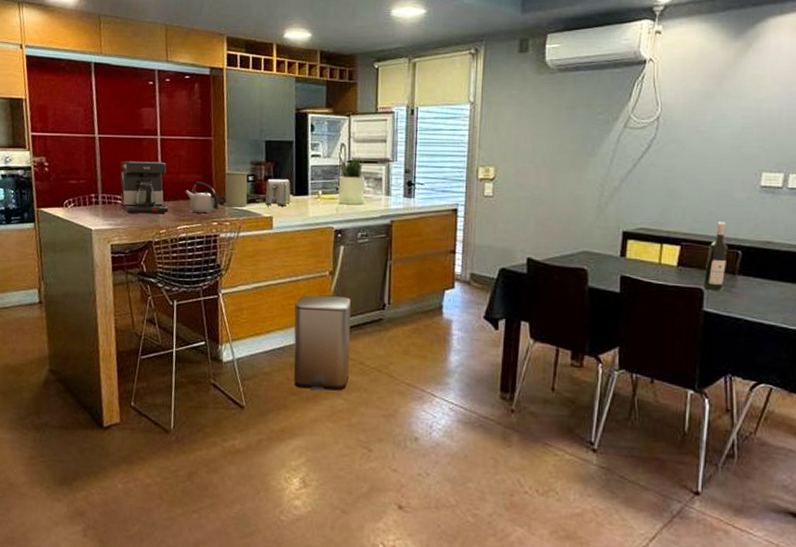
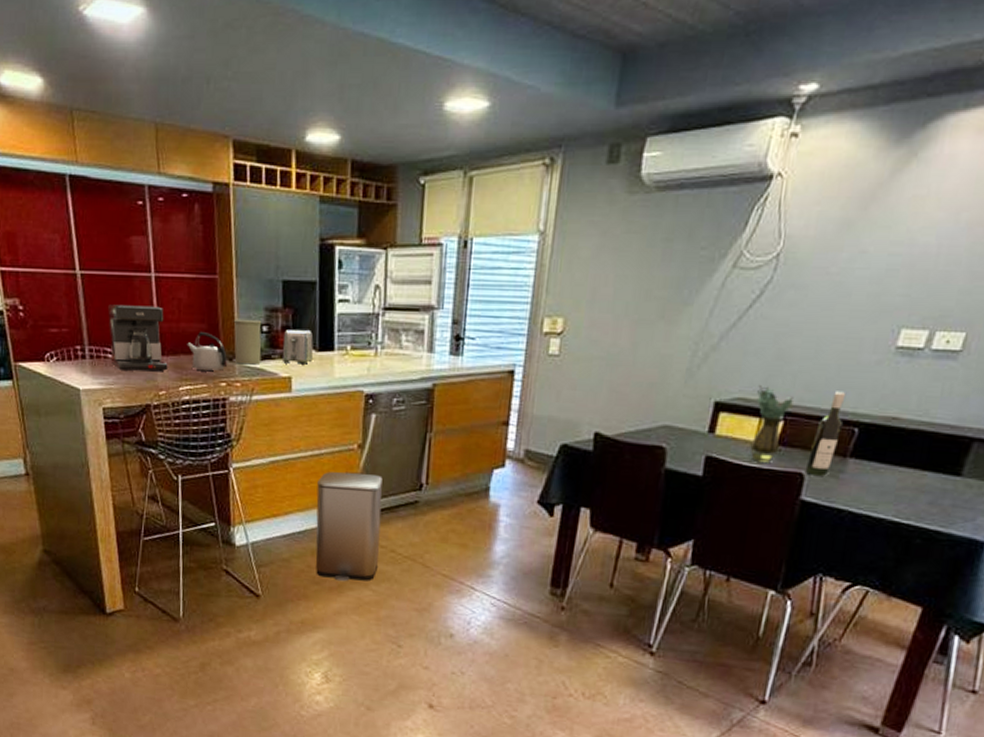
planter: present [336,157,367,205] -> none [367,303,405,364]
vase: none [656,218,686,280] -> present [749,385,794,462]

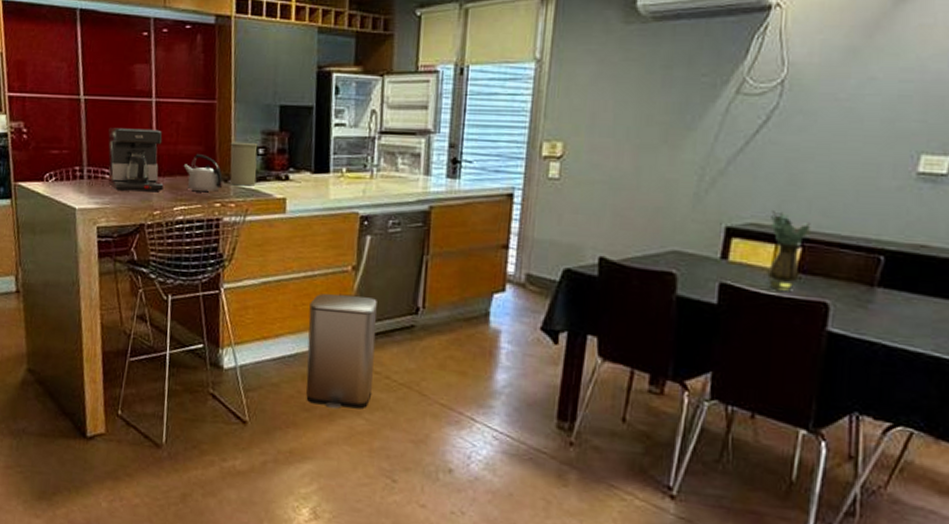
toaster: present [281,329,314,365] -> none [277,151,309,186]
bottle: present [805,391,846,476] -> none [829,217,868,306]

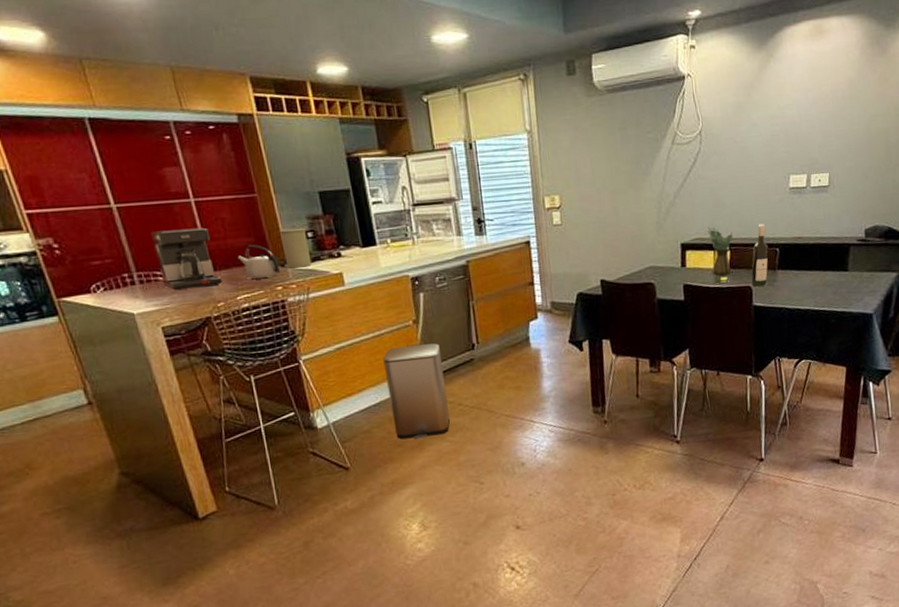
bottle: none [829,217,868,306] -> present [751,223,769,287]

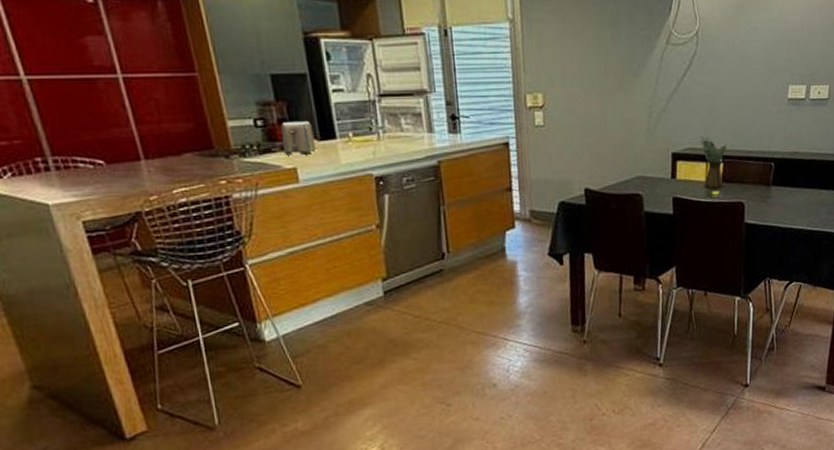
coffee maker: present [149,227,222,291] -> none [68,108,156,180]
kettle: present [237,245,280,280] -> none [173,131,224,172]
canister: present [279,227,312,269] -> none [223,114,261,161]
toaster: none [328,231,360,262] -> present [280,120,317,155]
pedal bin: present [383,343,450,440] -> none [341,251,416,357]
bottle: present [751,223,769,287] -> none [744,136,764,203]

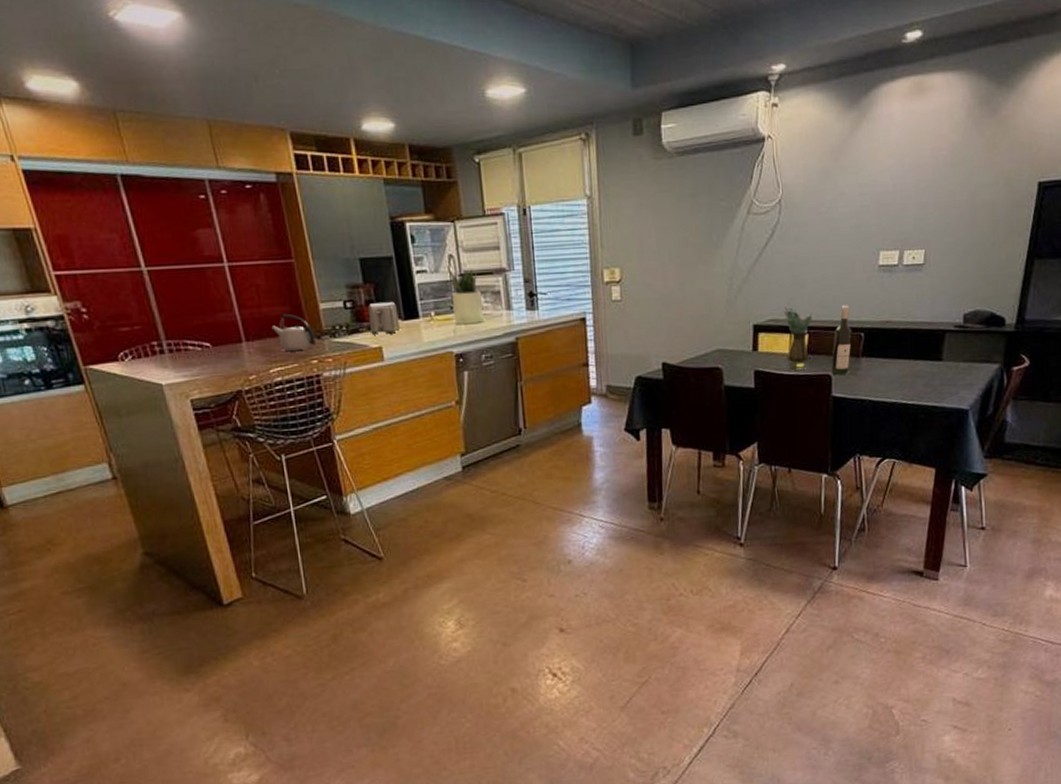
kettle: none [173,131,224,172] -> present [271,314,316,352]
planter: none [369,89,408,147] -> present [451,269,487,325]
bottle: none [744,136,764,203] -> present [831,305,853,375]

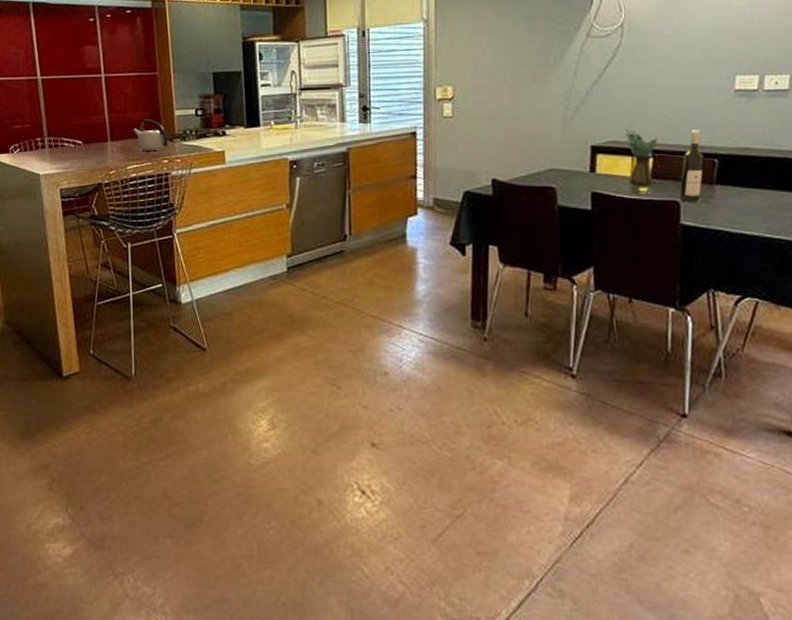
toaster: present [367,301,401,335] -> none [215,111,243,140]
planter: present [451,269,487,325] -> none [289,84,322,134]

